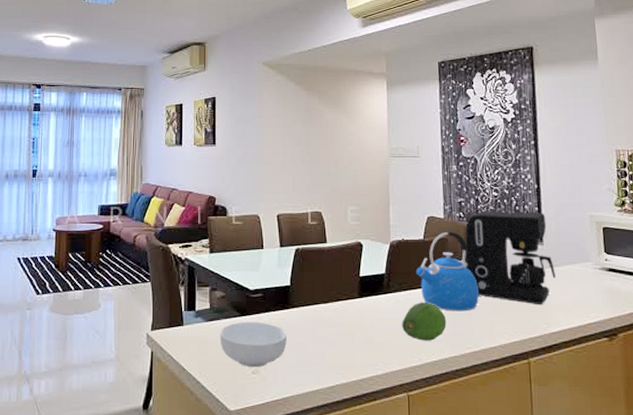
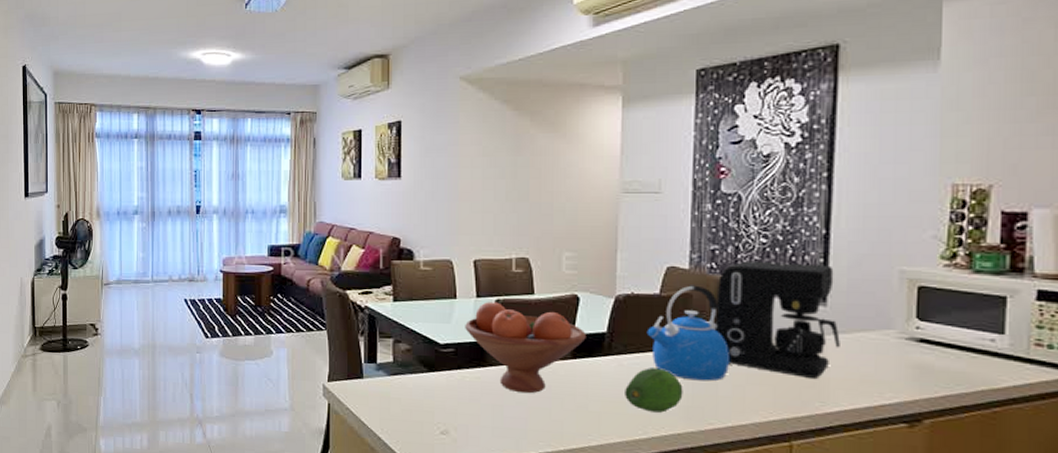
cereal bowl: present [220,322,287,368] -> none [404,378,482,428]
fruit bowl: none [271,251,369,331] -> present [465,302,586,394]

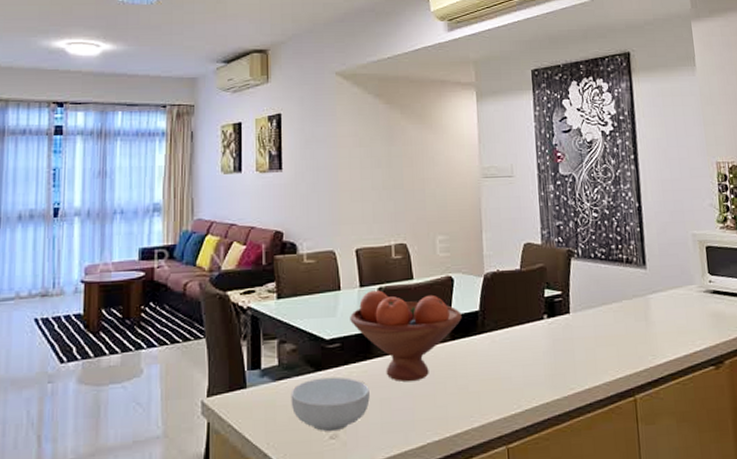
cereal bowl: none [404,378,482,428] -> present [290,376,370,432]
fruit: present [625,368,683,413] -> none [499,340,548,385]
kettle: present [646,285,729,381] -> none [512,258,581,349]
coffee maker: present [714,261,840,378] -> none [565,233,660,335]

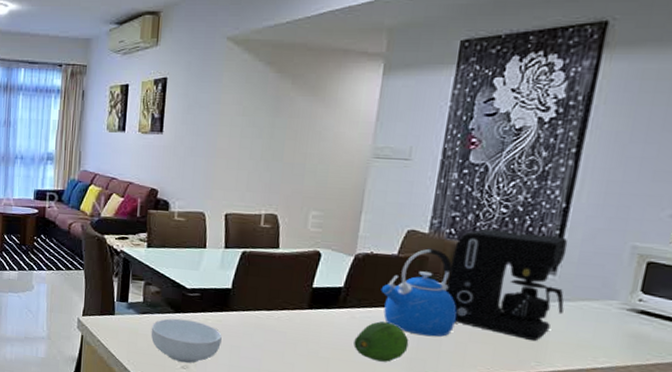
fruit bowl: present [350,290,462,382] -> none [211,253,324,338]
fruit: none [499,340,548,385] -> present [353,321,409,362]
kettle: none [512,258,581,349] -> present [381,248,457,337]
coffee maker: none [565,233,660,335] -> present [445,228,568,341]

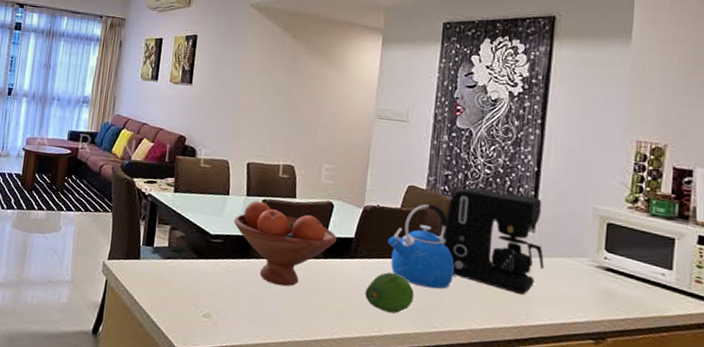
cereal bowl: present [150,318,222,364] -> none [174,264,243,312]
fruit bowl: none [211,253,324,338] -> present [234,200,337,286]

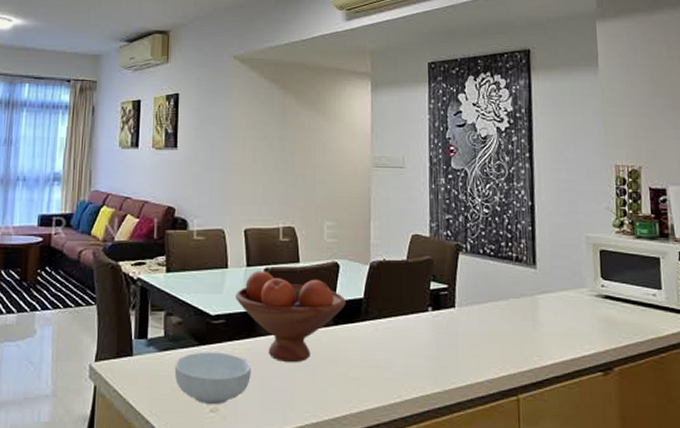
cereal bowl: none [174,264,243,312] -> present [174,352,251,405]
fruit: present [365,272,414,314] -> none [381,331,430,375]
kettle: present [387,203,454,289] -> none [397,251,466,342]
coffee maker: present [443,187,544,295] -> none [452,229,549,334]

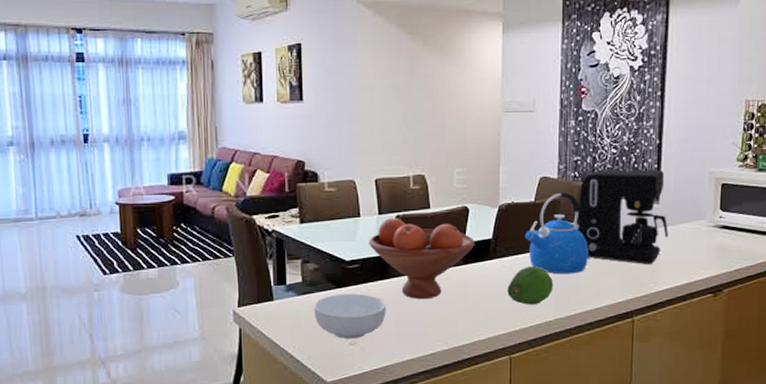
fruit: none [381,331,430,375] -> present [507,266,553,305]
kettle: none [397,251,466,342] -> present [524,192,588,275]
coffee maker: none [452,229,549,334] -> present [577,168,668,264]

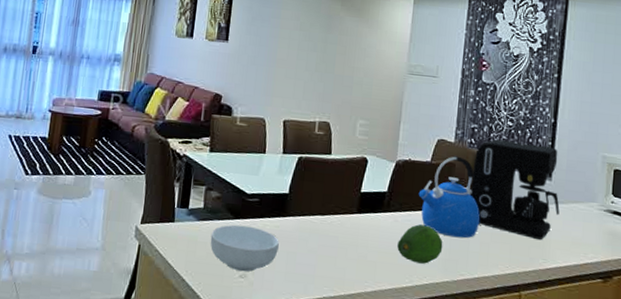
fruit bowl: present [369,218,475,300] -> none [270,158,371,243]

